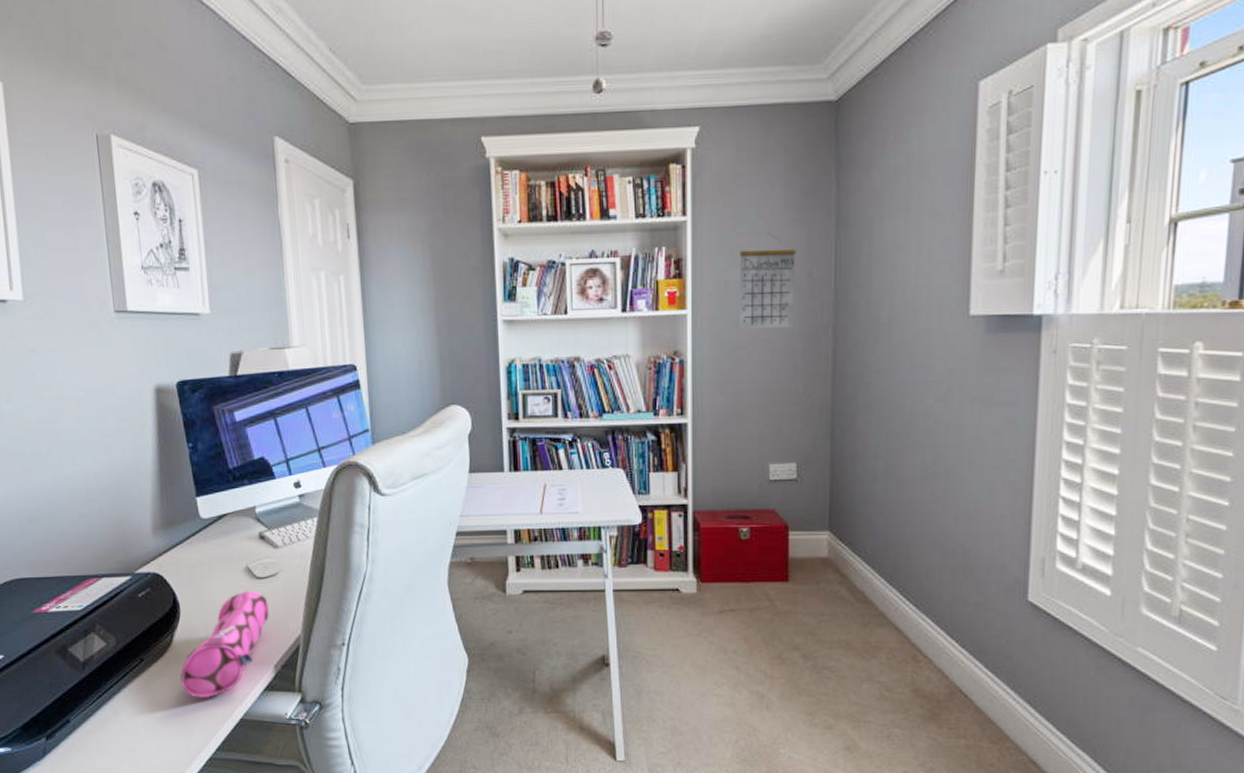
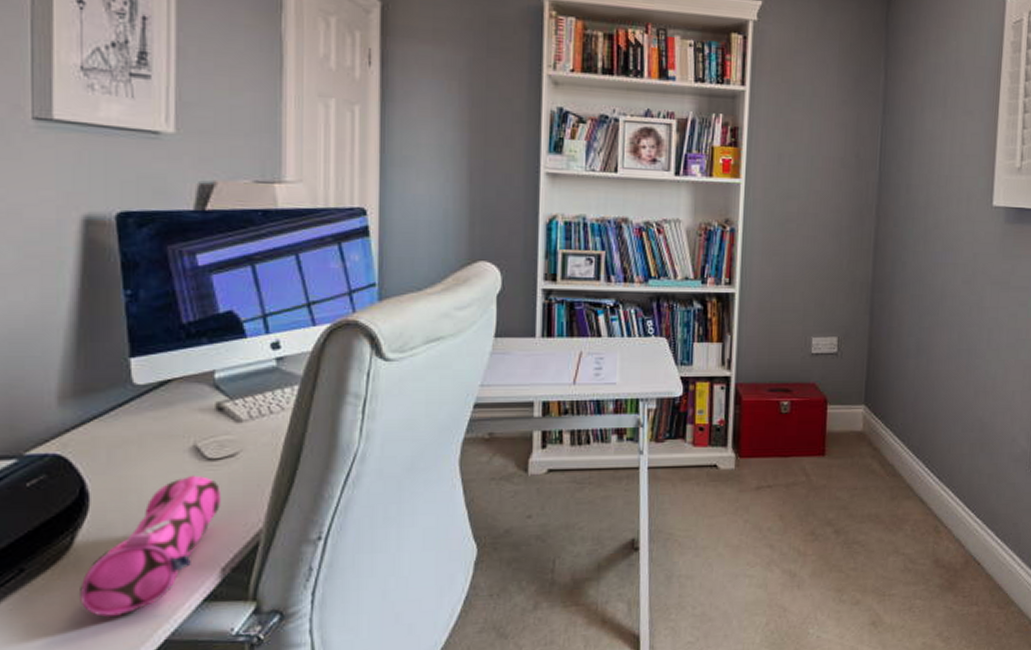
calendar: present [740,232,796,329] -> none [791,111,847,205]

